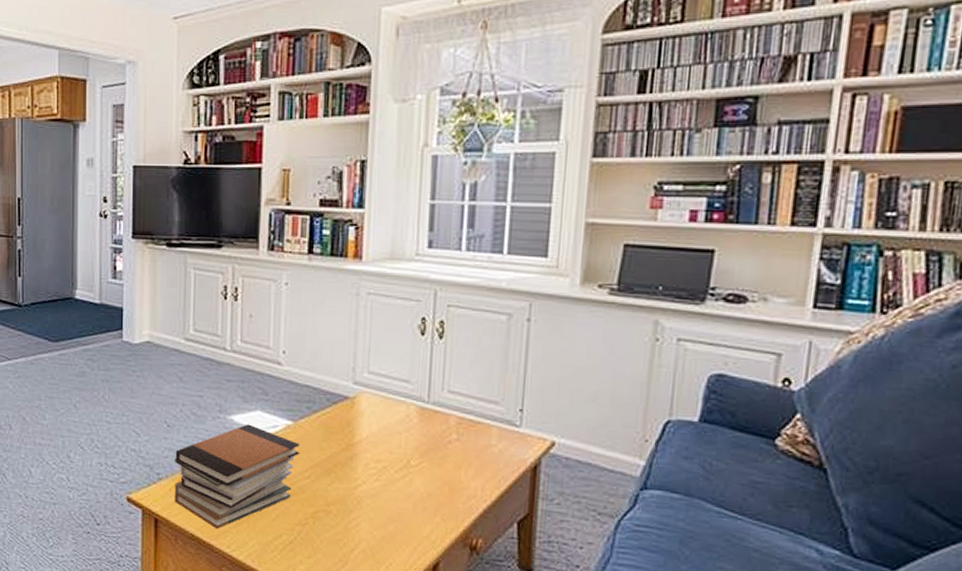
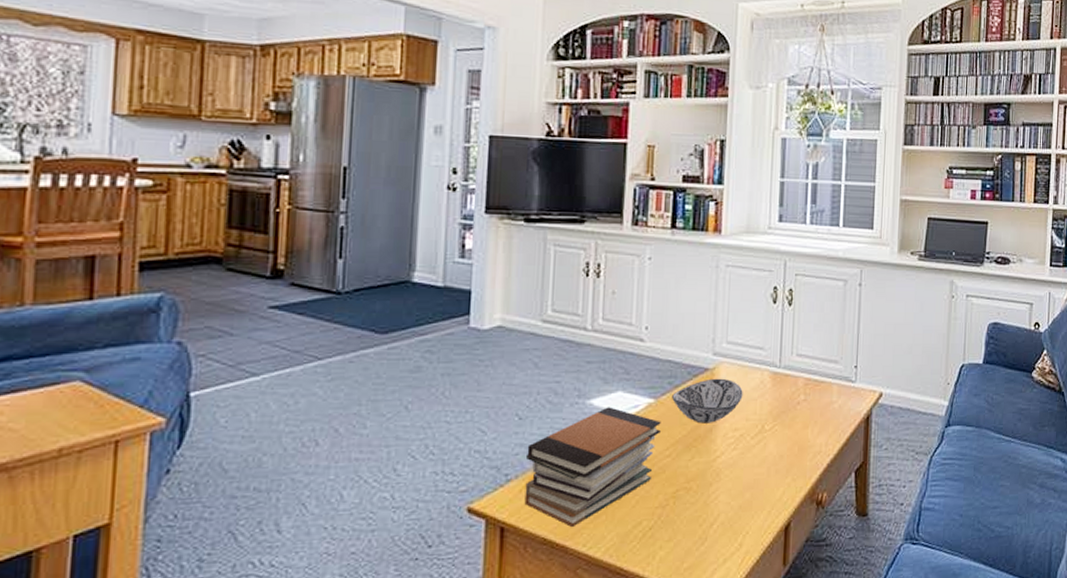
decorative bowl: none [311,407,386,452] -> present [672,378,743,424]

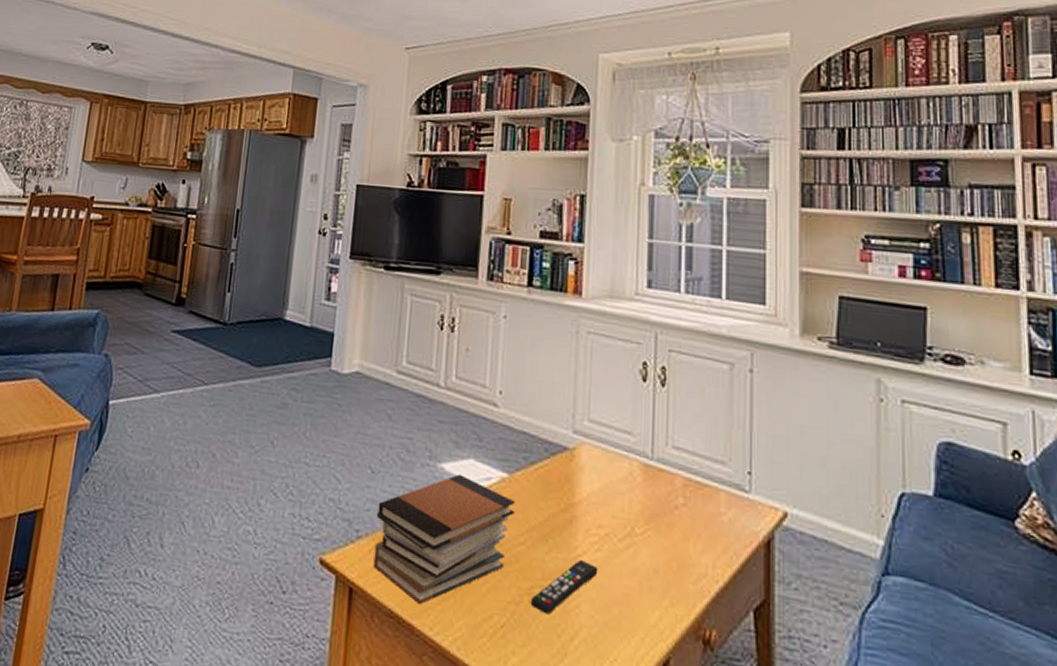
decorative bowl: present [672,378,743,424] -> none [527,460,608,513]
remote control: none [675,459,734,510] -> present [530,559,598,615]

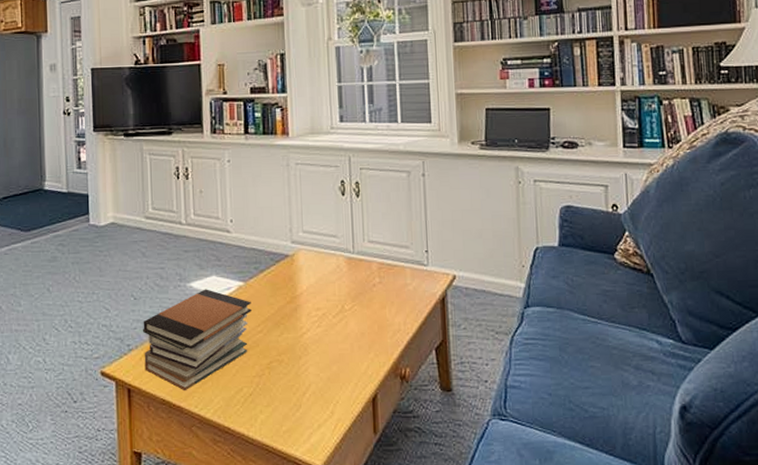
remote control: present [530,559,598,615] -> none [270,335,320,380]

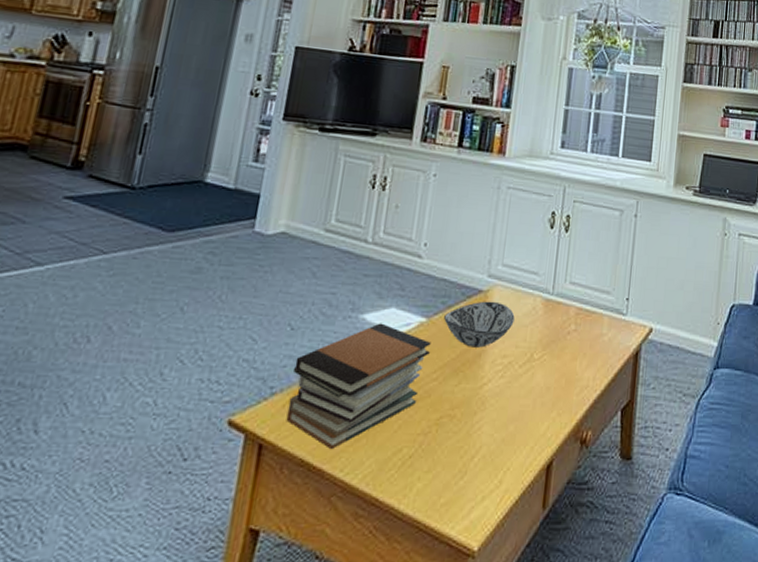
decorative bowl: none [259,263,322,304] -> present [444,301,515,348]

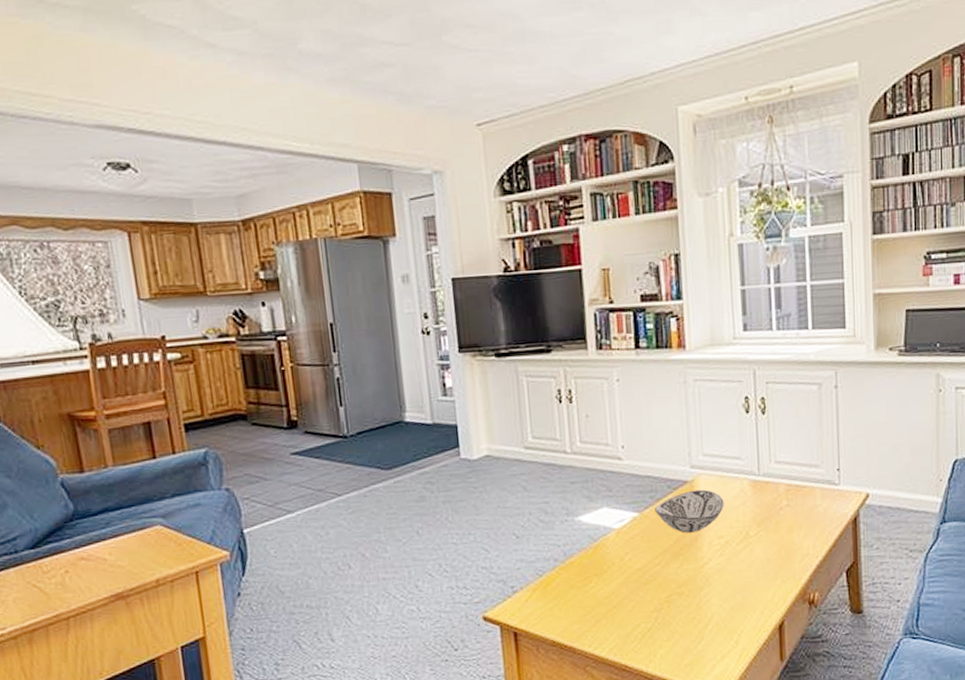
book stack: present [286,323,431,449] -> none [526,522,648,630]

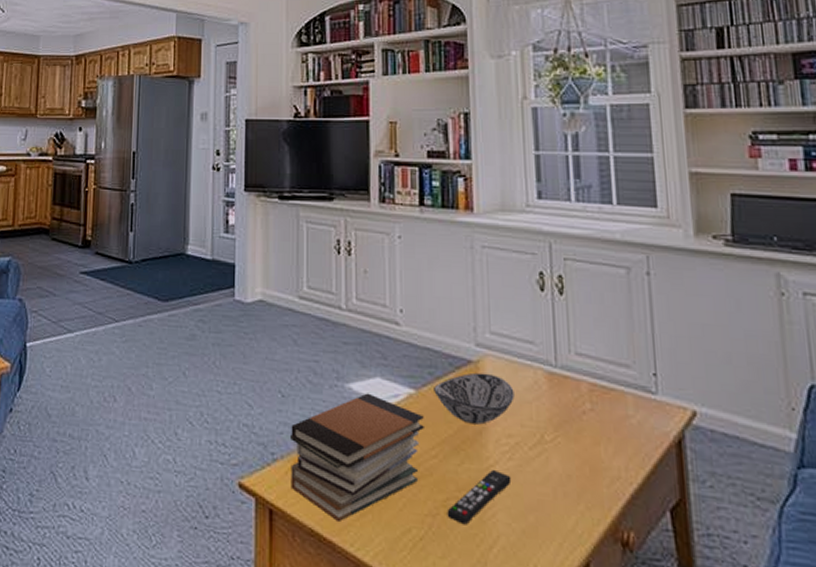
book stack: none [526,522,648,630] -> present [289,393,424,521]
remote control: none [669,565,723,613] -> present [447,469,512,525]

